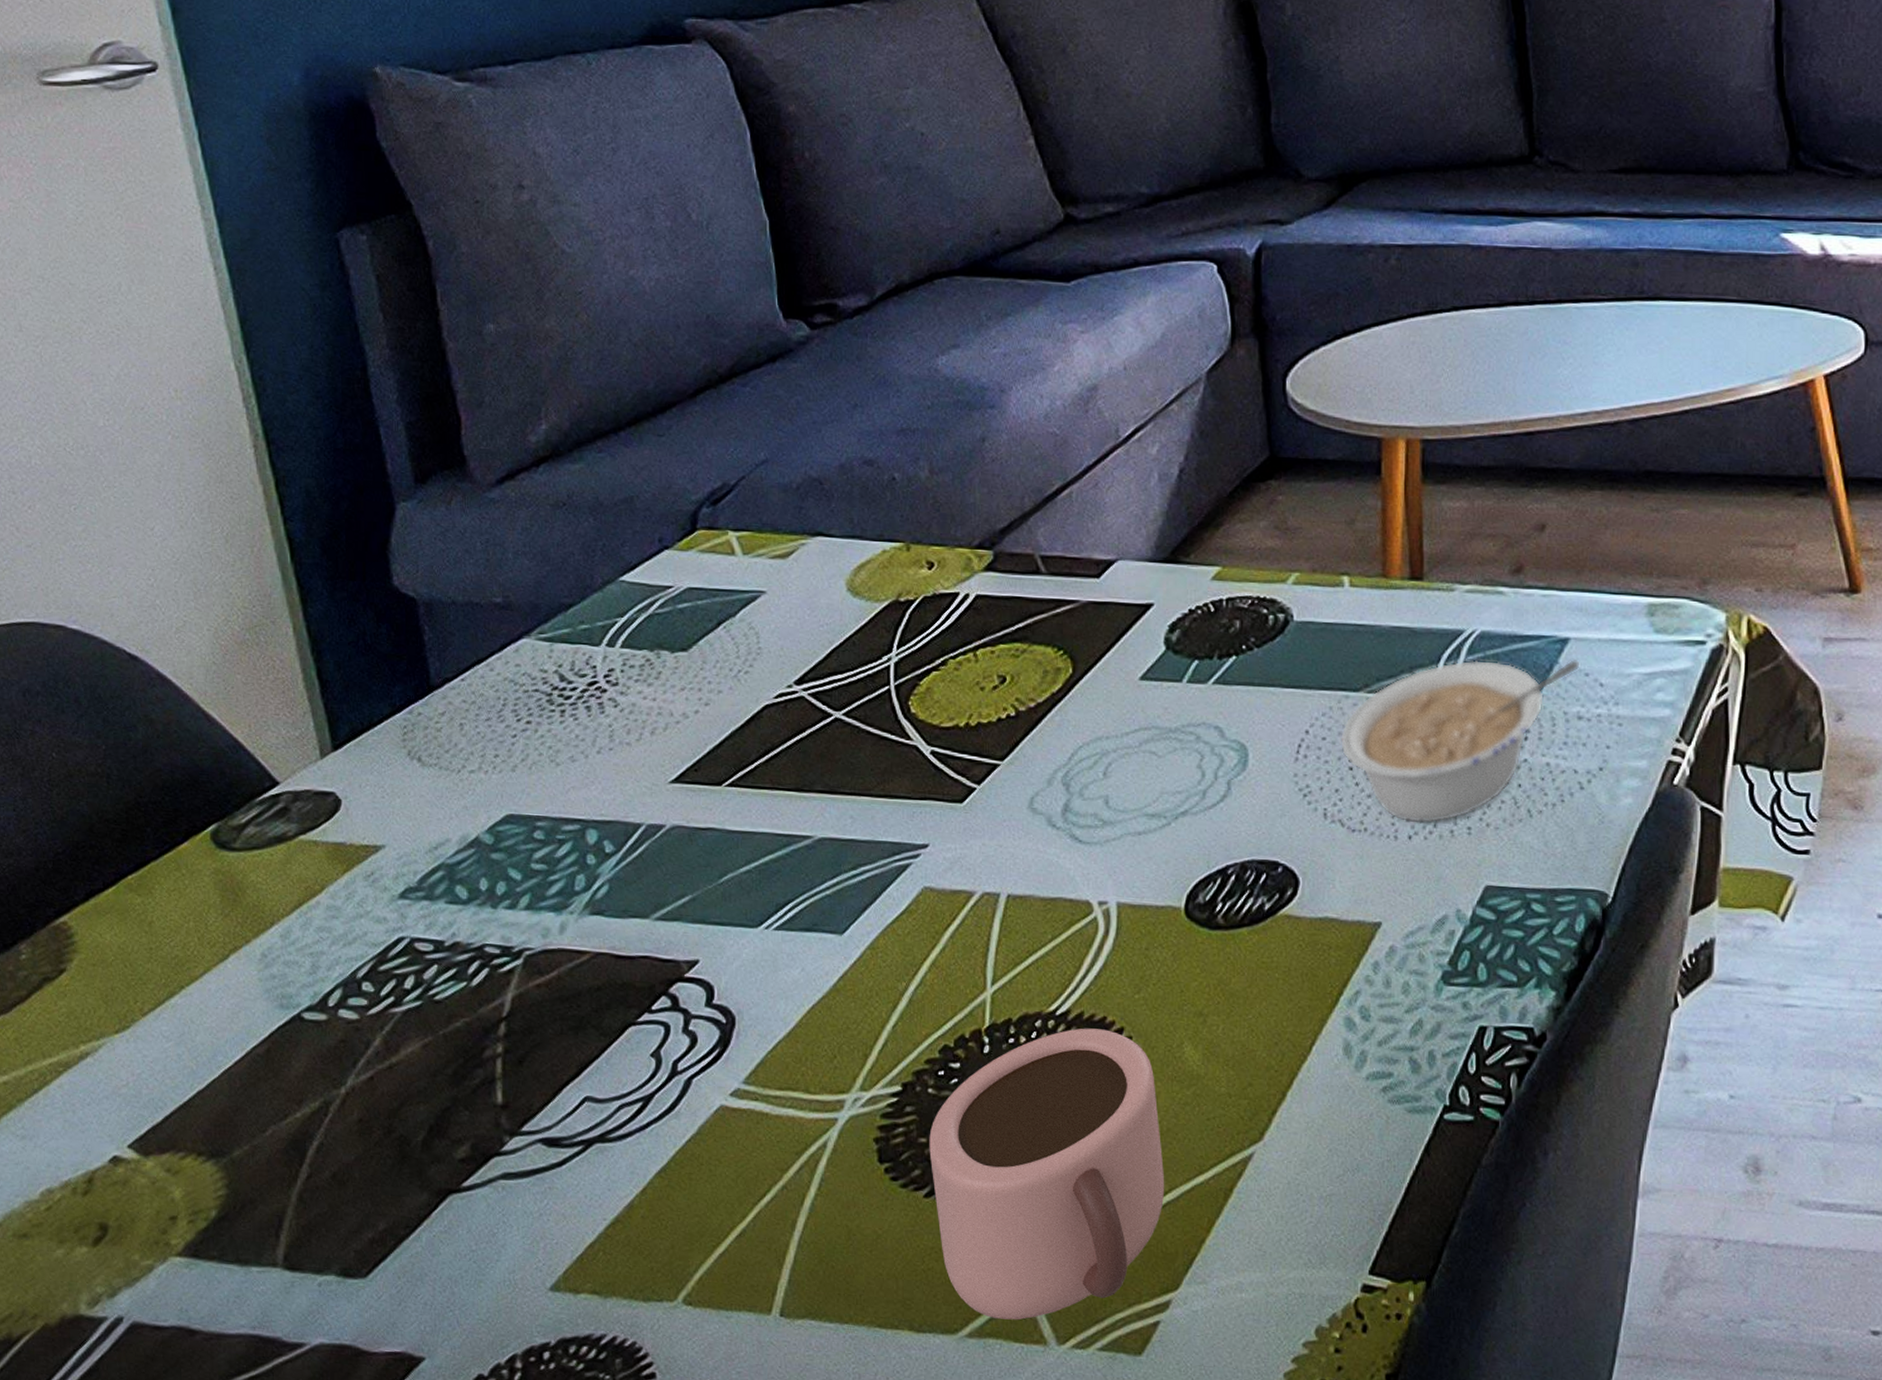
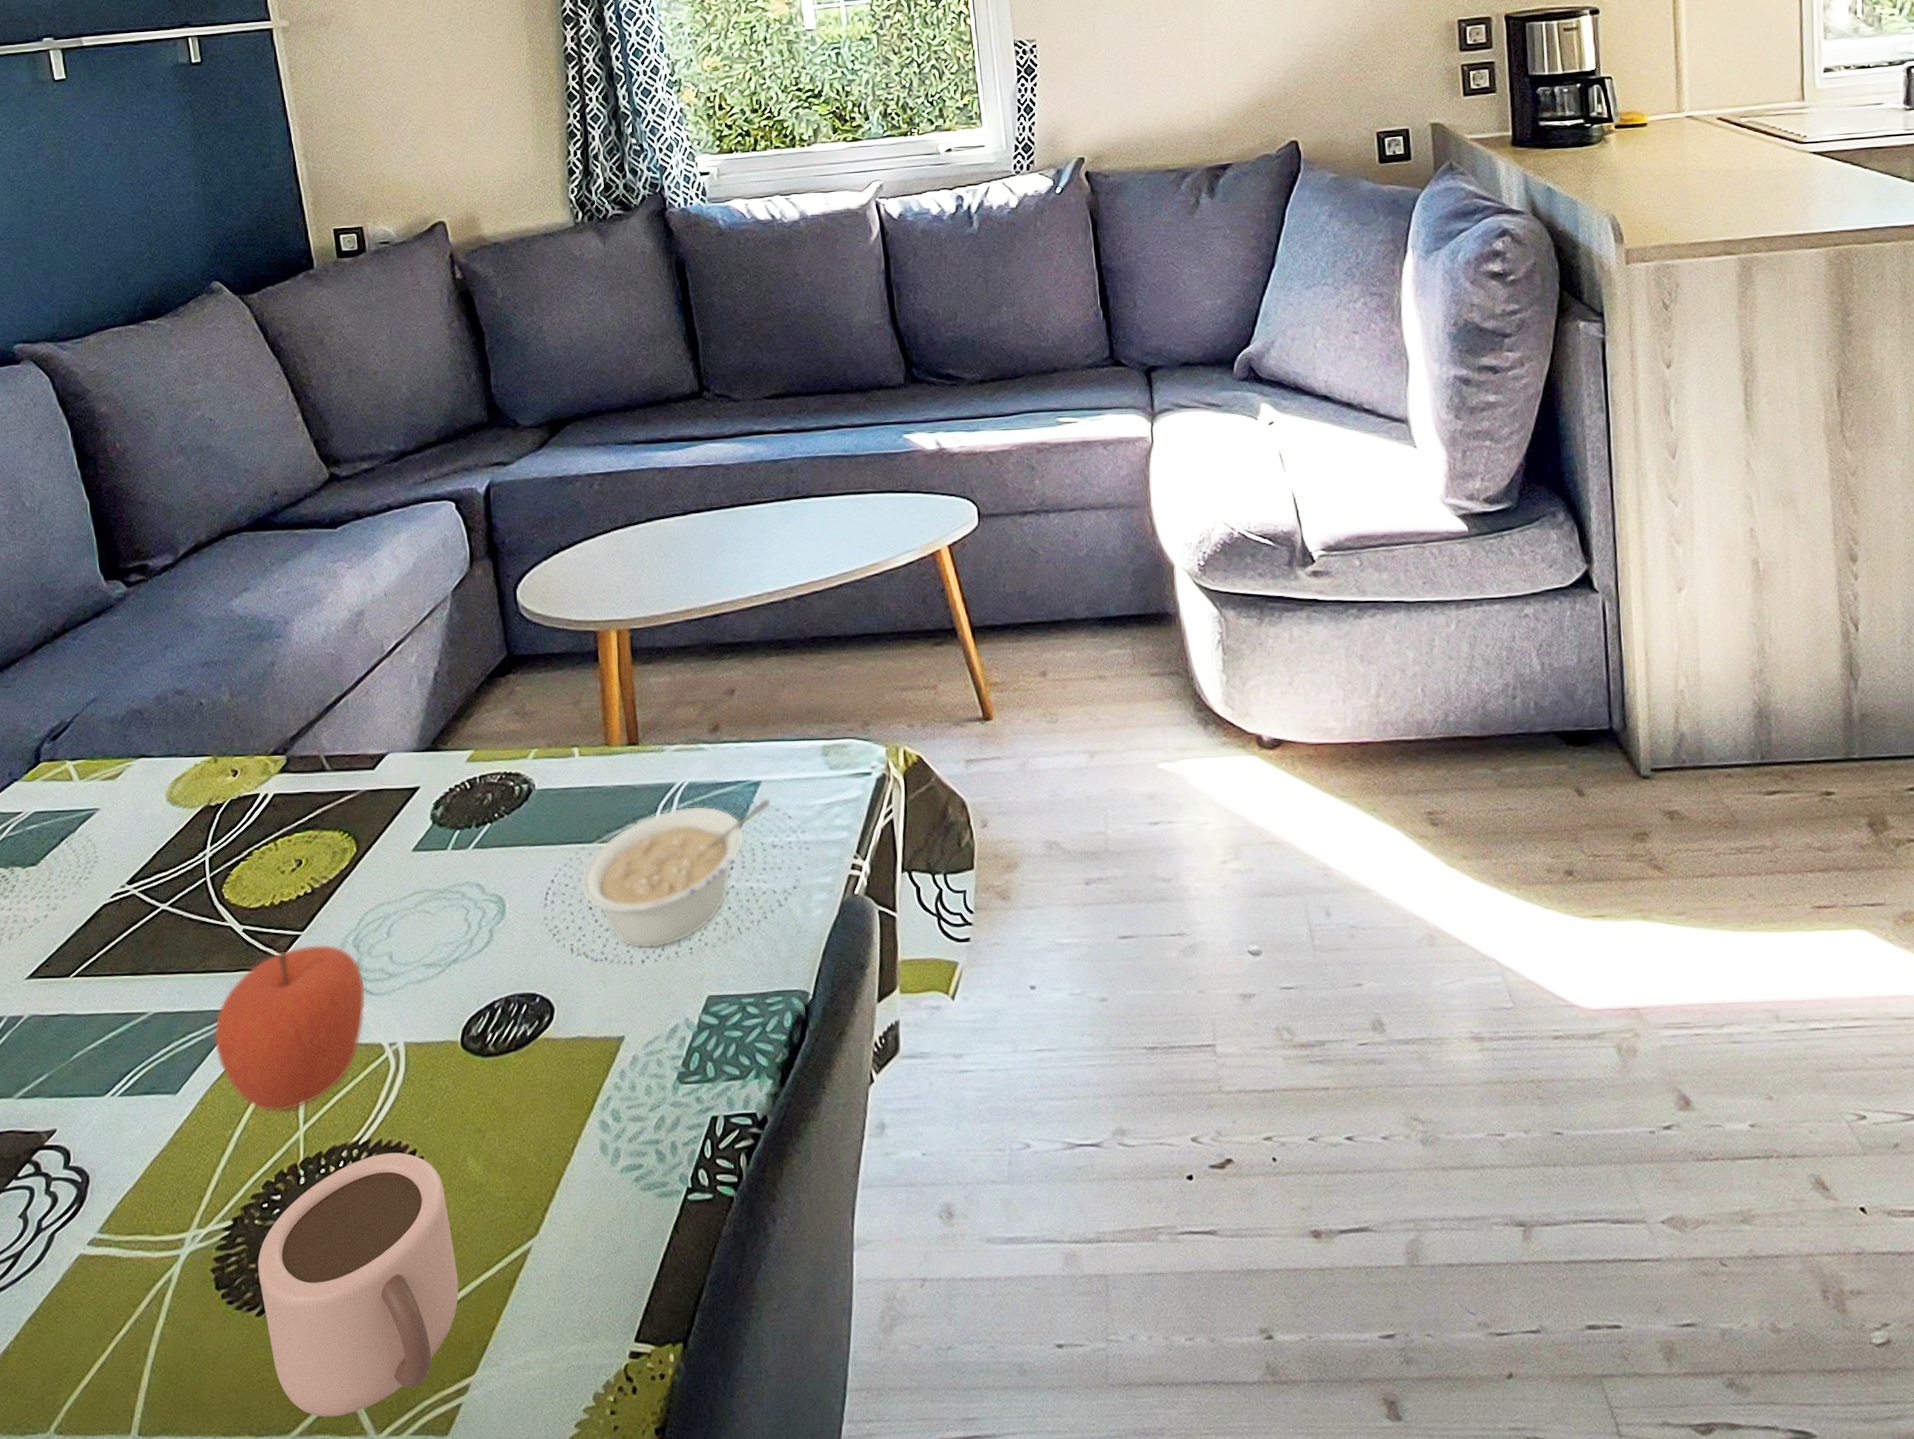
fruit: none [890,777,1074,968] -> present [213,944,366,1113]

